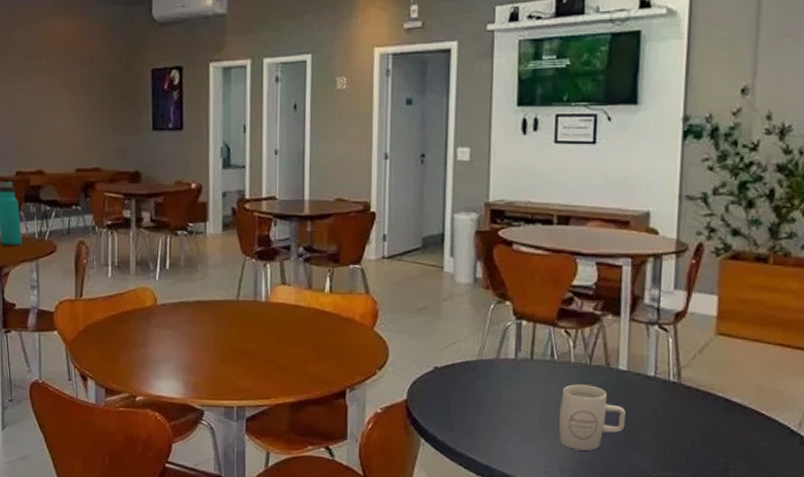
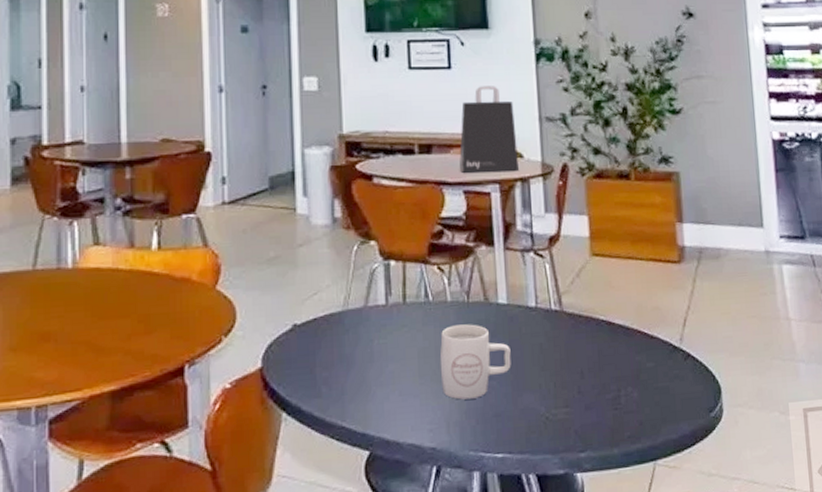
shopping bag: none [594,162,655,246] -> present [459,86,518,173]

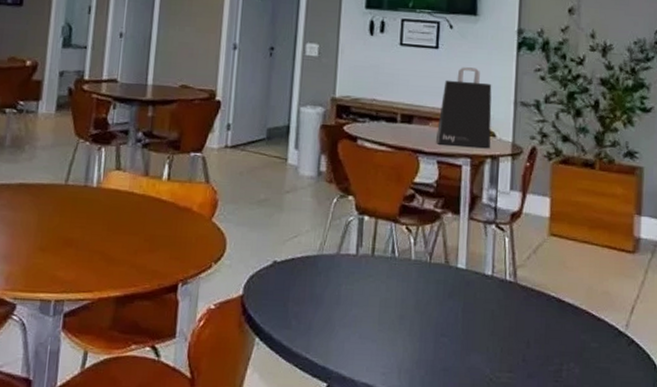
mug: present [439,324,511,400] -> none [397,282,464,351]

